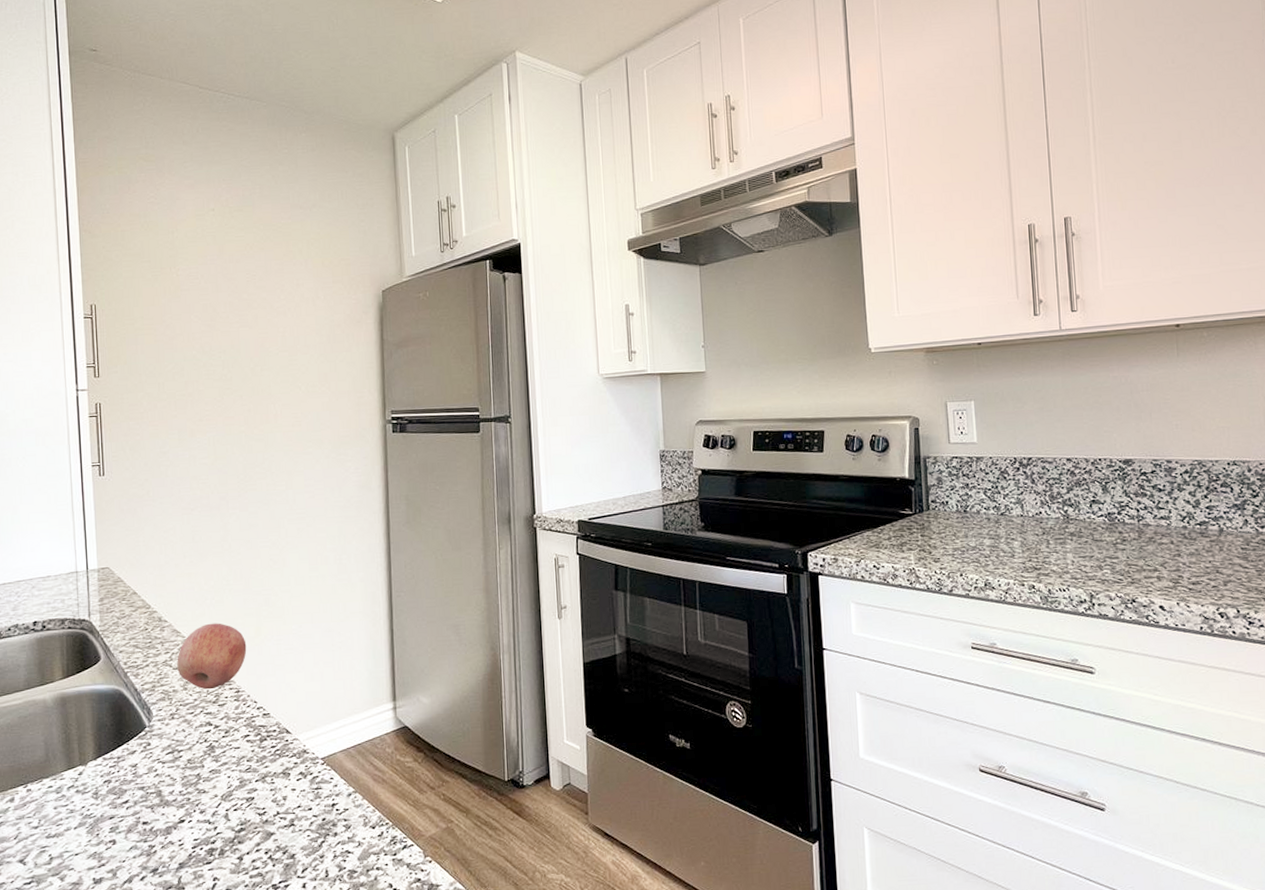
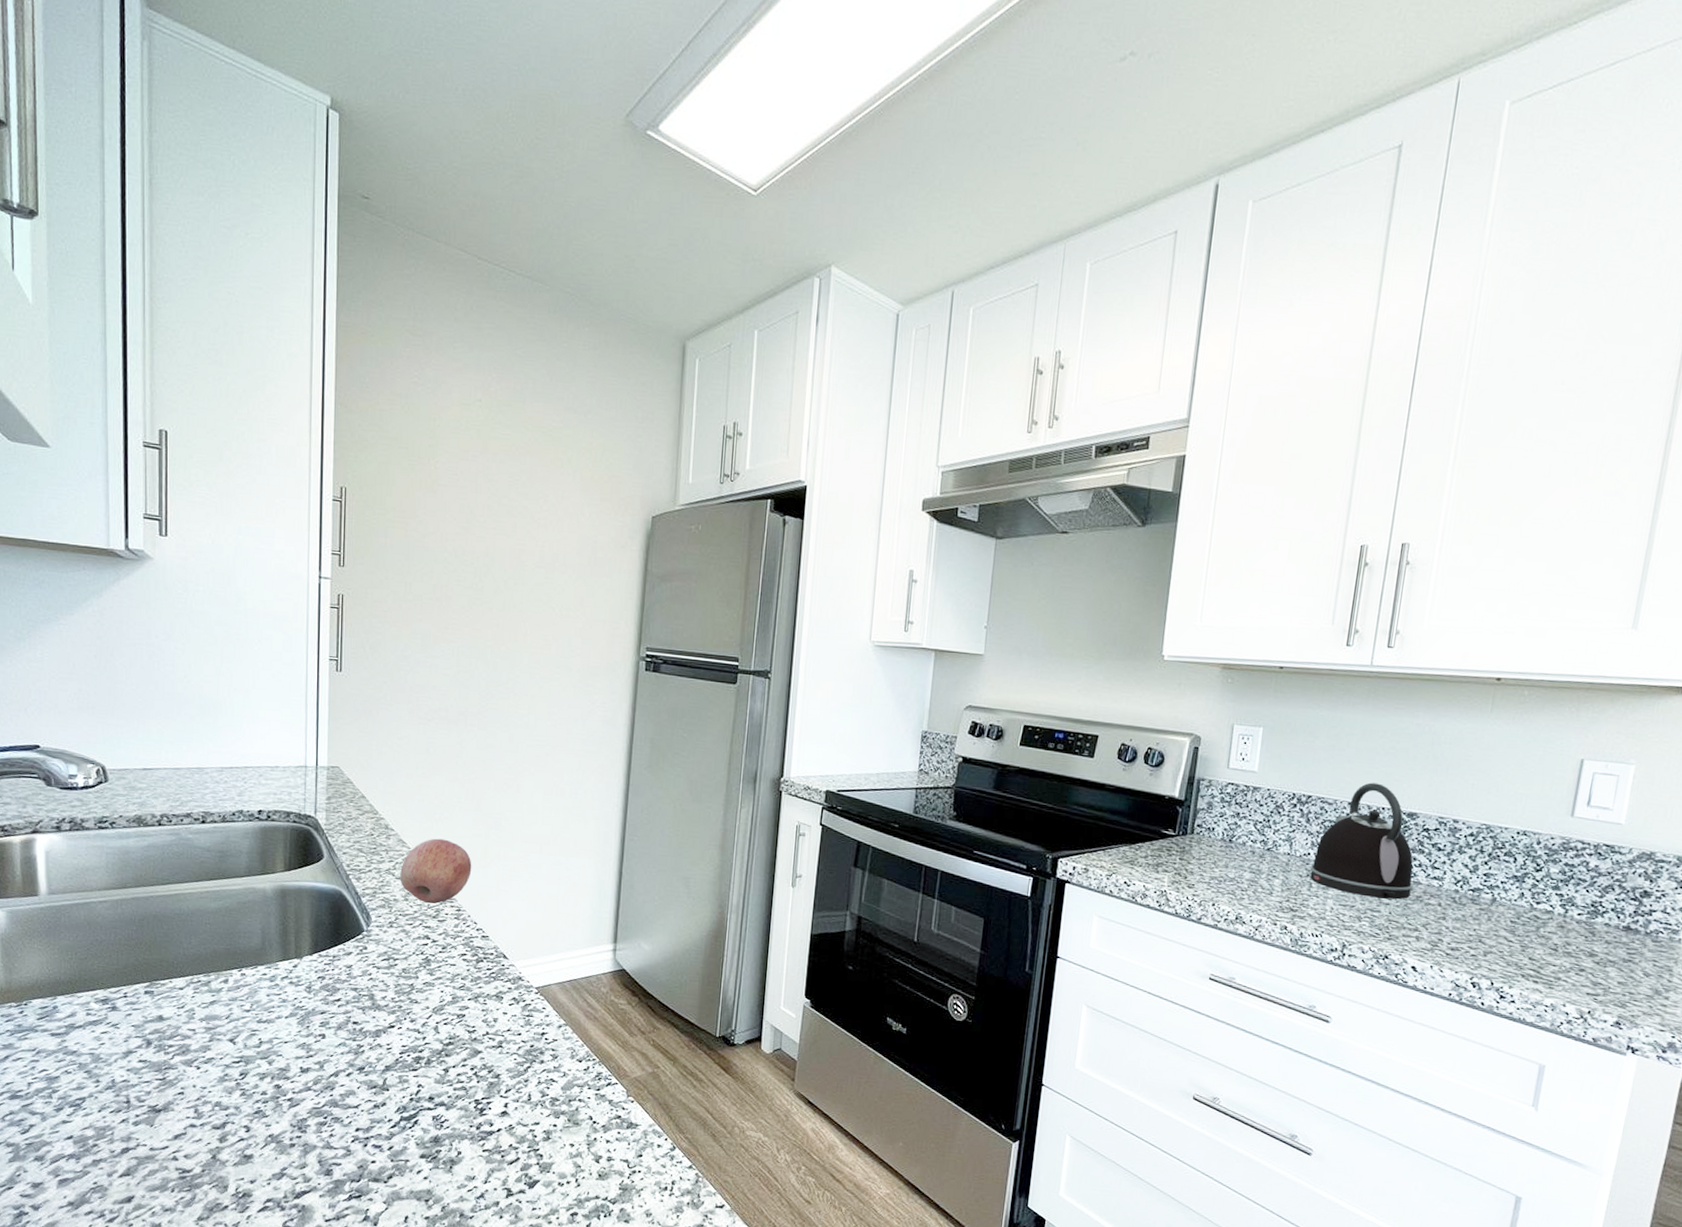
kettle: none [1044,436,1145,545] -> present [1310,782,1414,900]

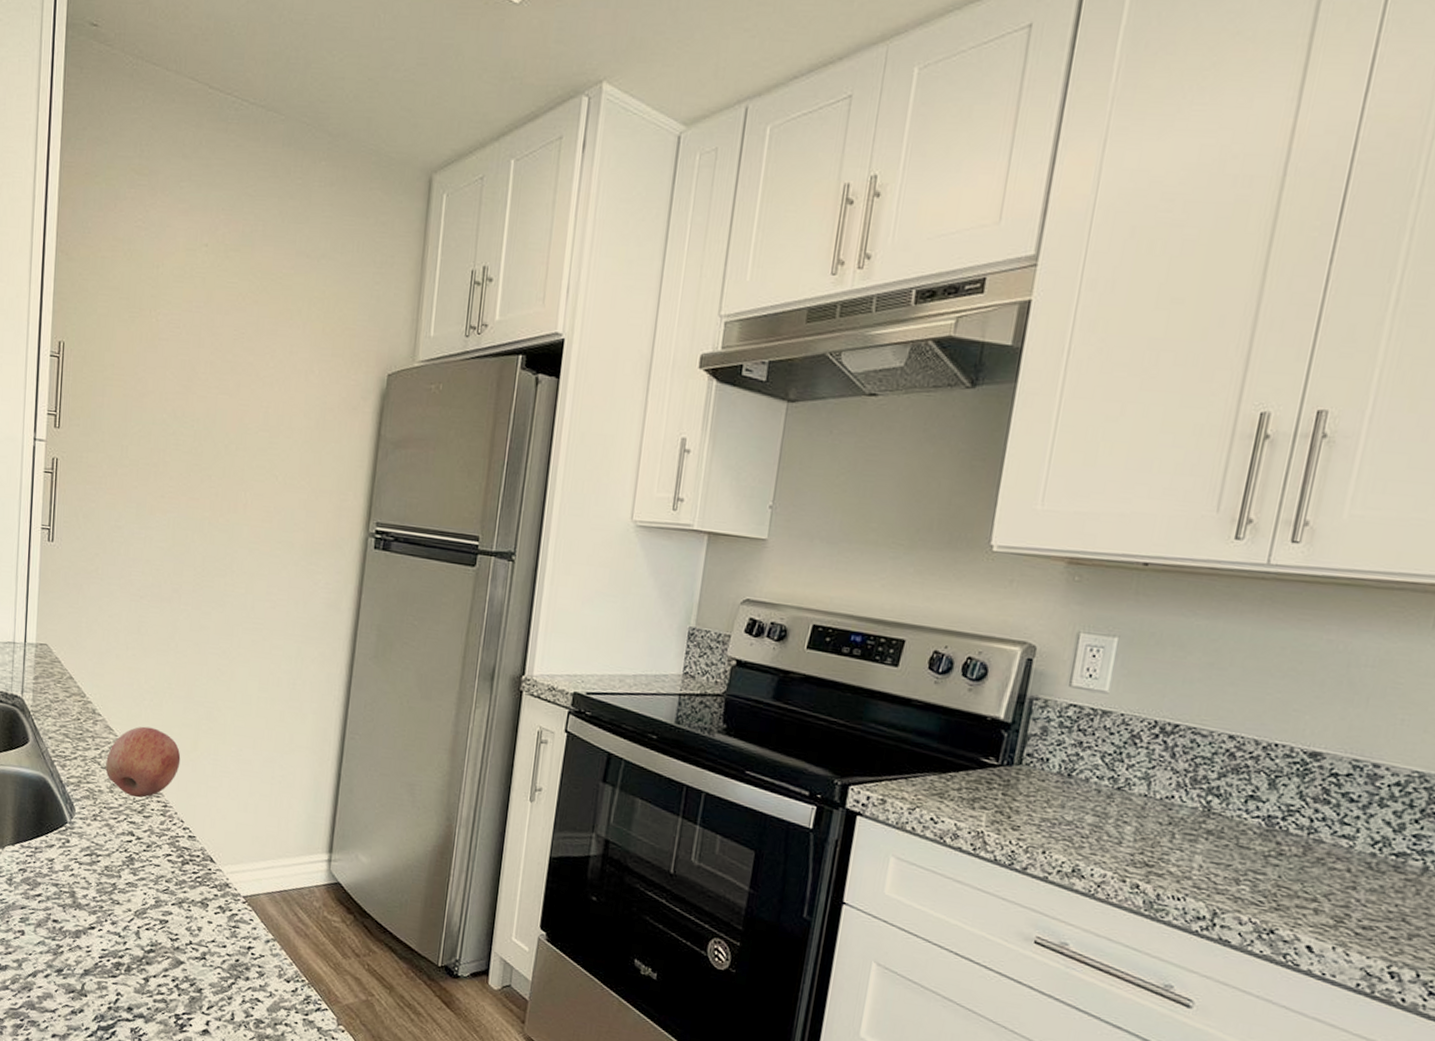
kettle: present [1310,782,1414,900] -> none [1172,711,1315,861]

